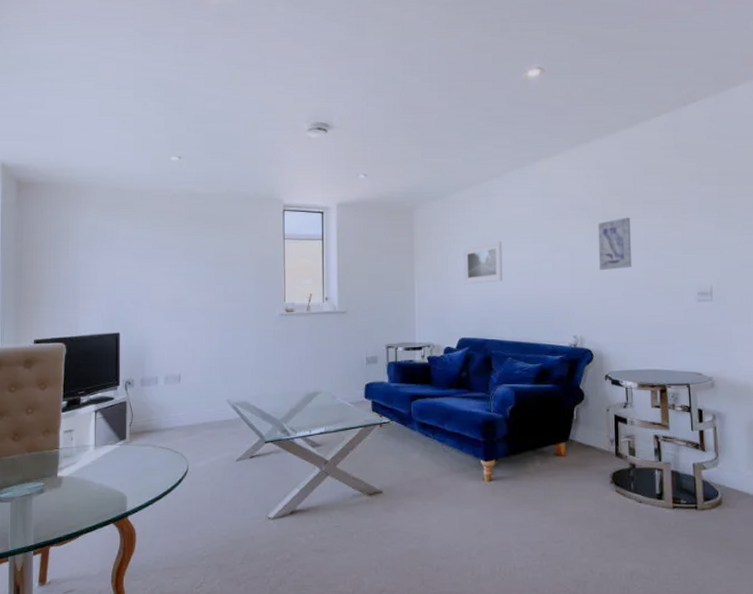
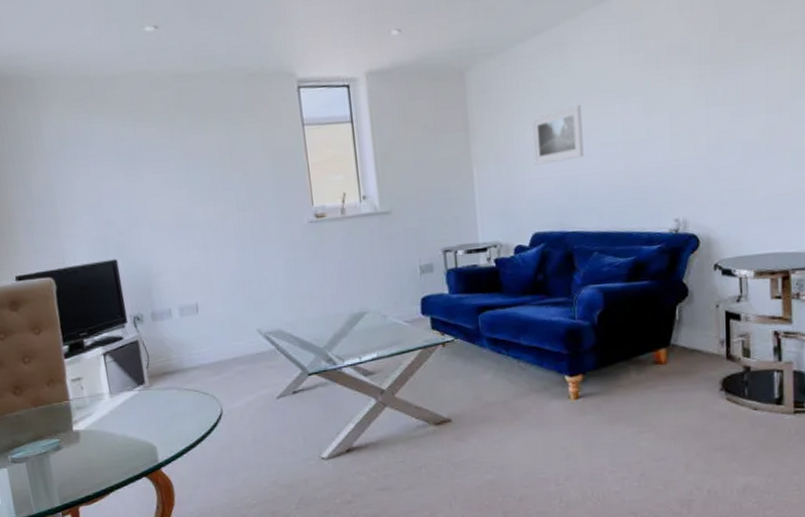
wall art: present [597,217,632,270] -> none [705,58,750,132]

